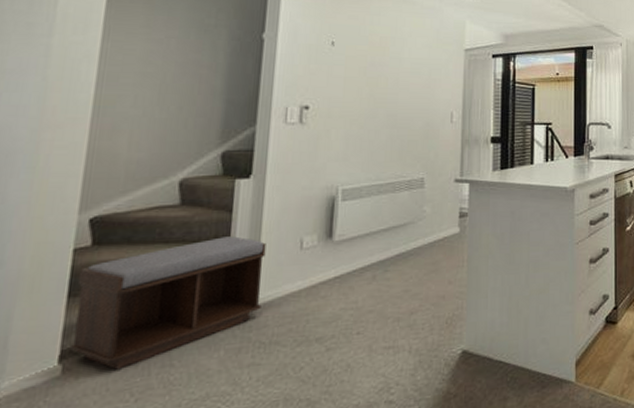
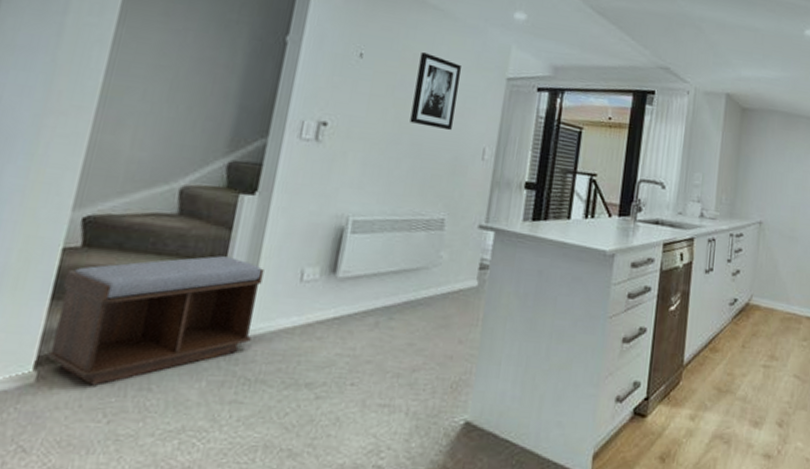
wall art: none [383,35,423,101] -> present [410,52,461,131]

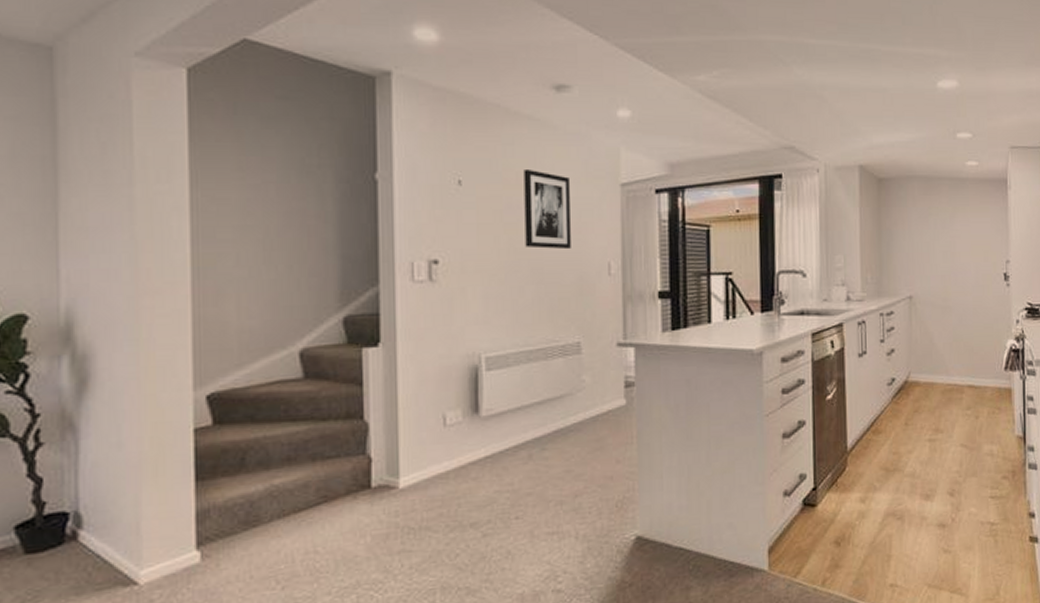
bench: present [47,256,264,386] -> none [203,412,406,557]

